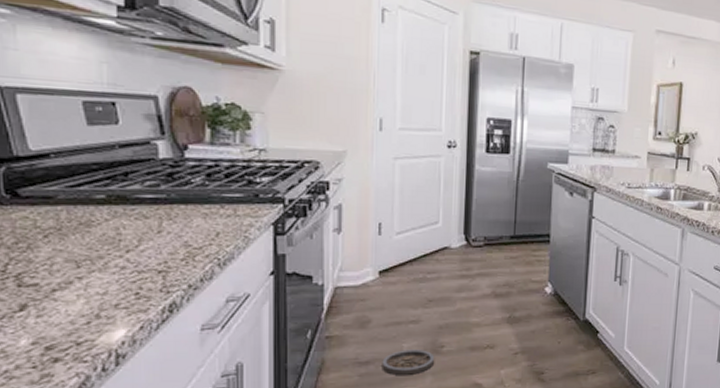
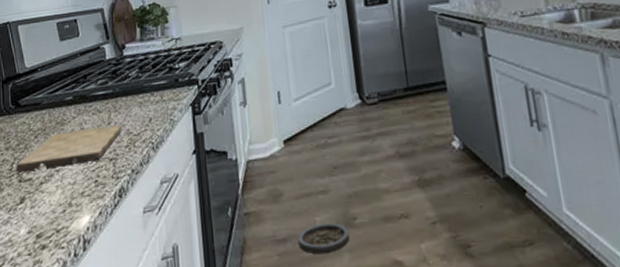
cutting board: none [13,234,178,276] -> present [16,125,122,173]

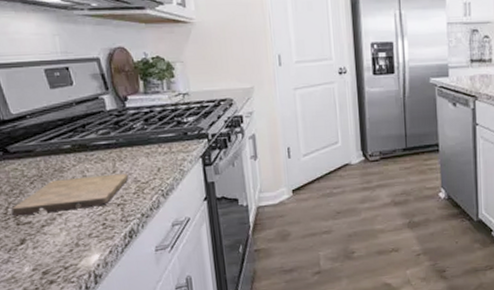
pet bowl: present [298,223,350,253] -> none [303,256,348,280]

